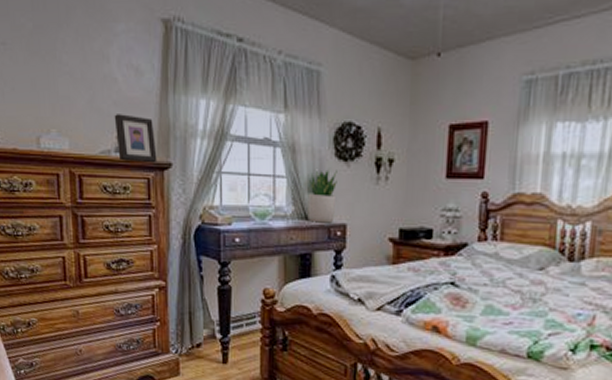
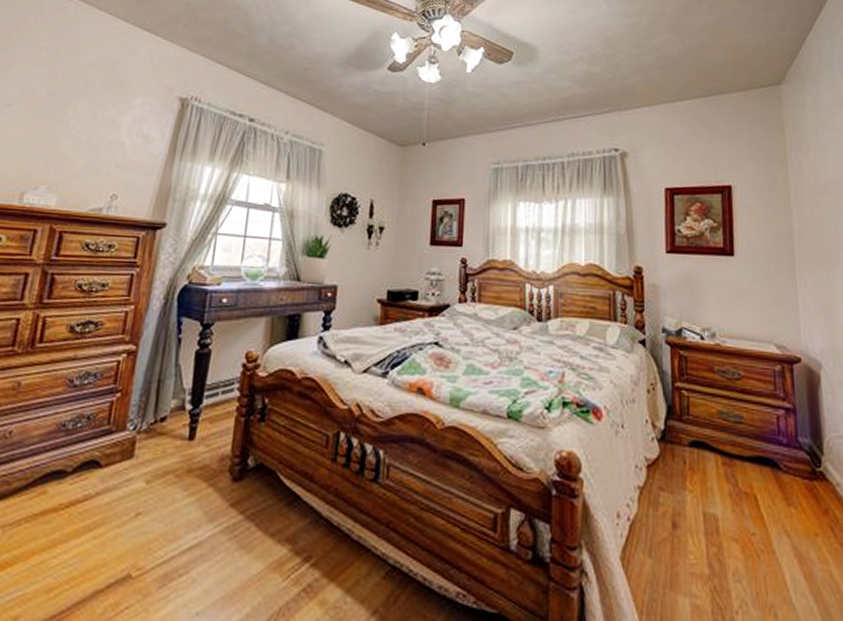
picture frame: present [114,114,157,163] -> none [109,175,154,223]

